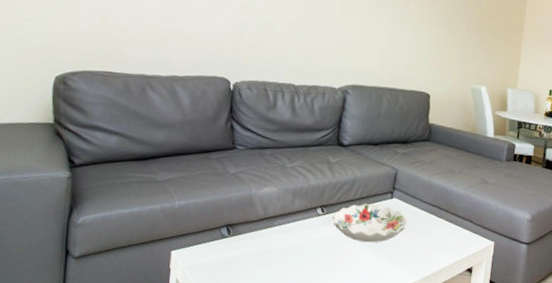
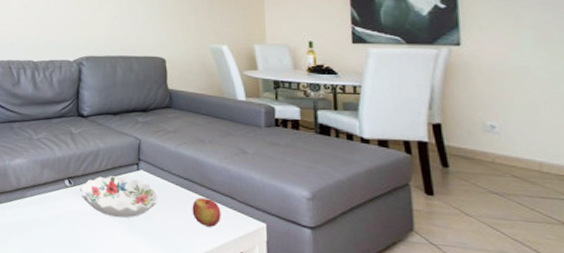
apple: none [436,222,460,247] -> present [192,198,221,227]

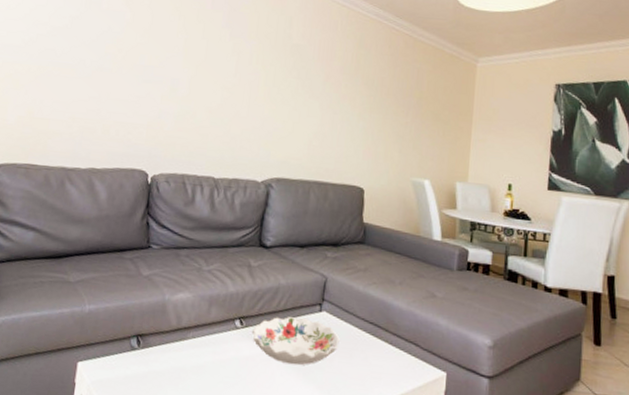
apple: present [192,198,221,227] -> none [373,344,403,376]

